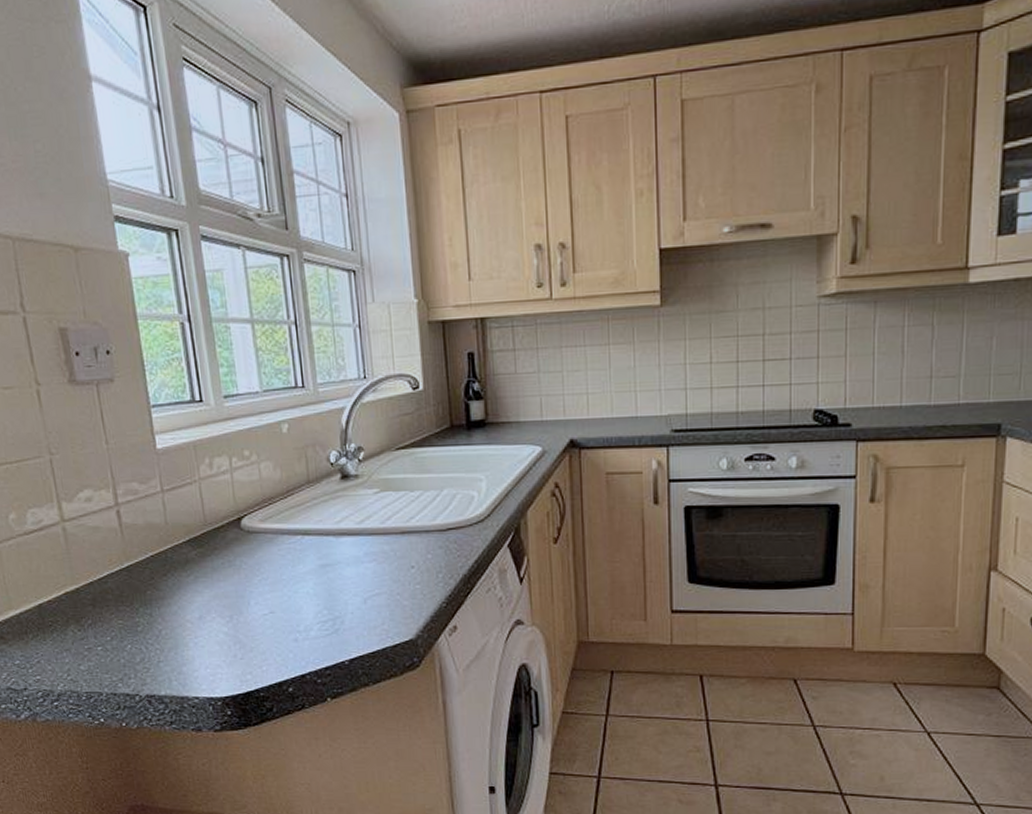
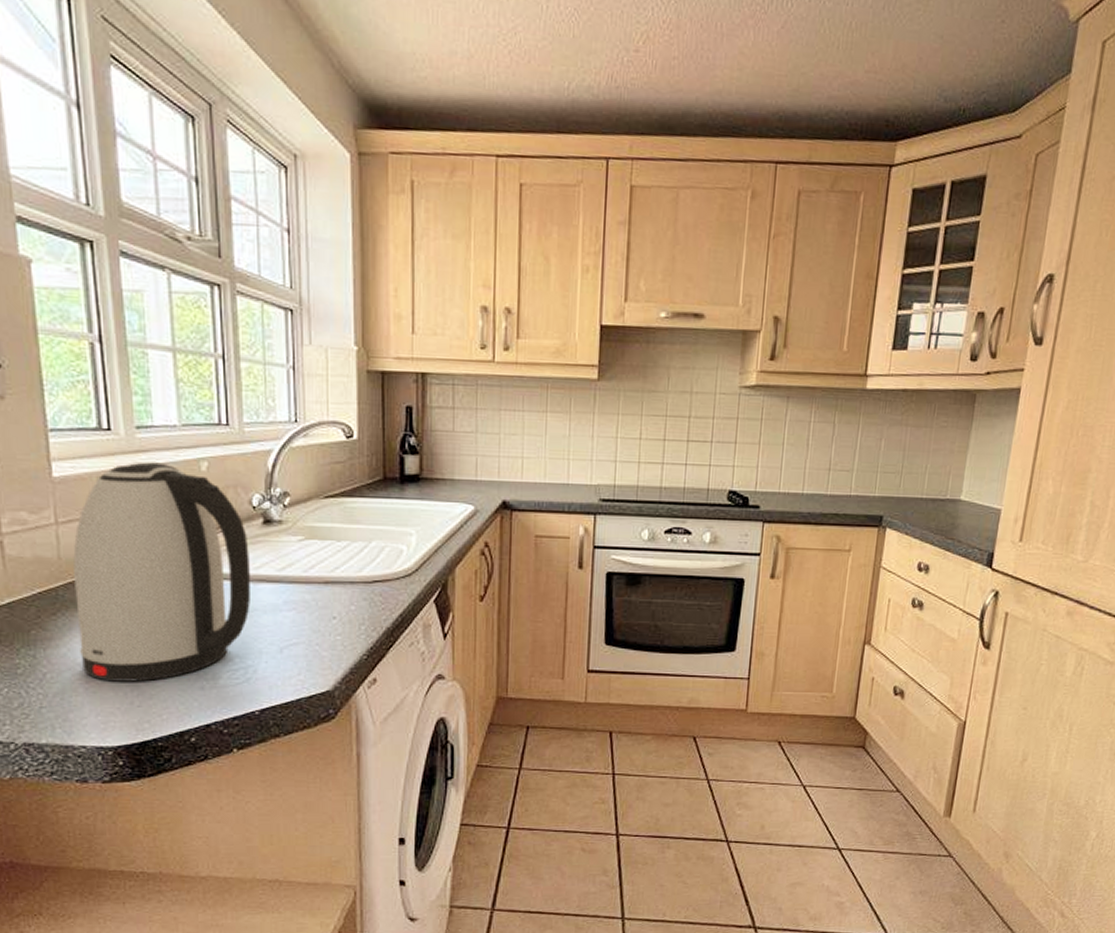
kettle: none [177,428,334,636] -> present [73,462,250,682]

